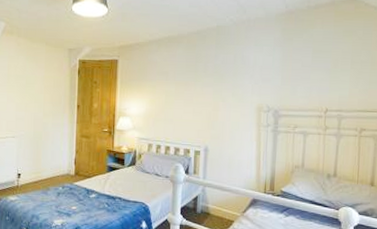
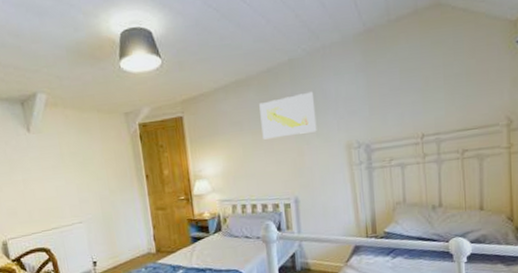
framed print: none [184,56,234,92] -> present [259,91,317,140]

